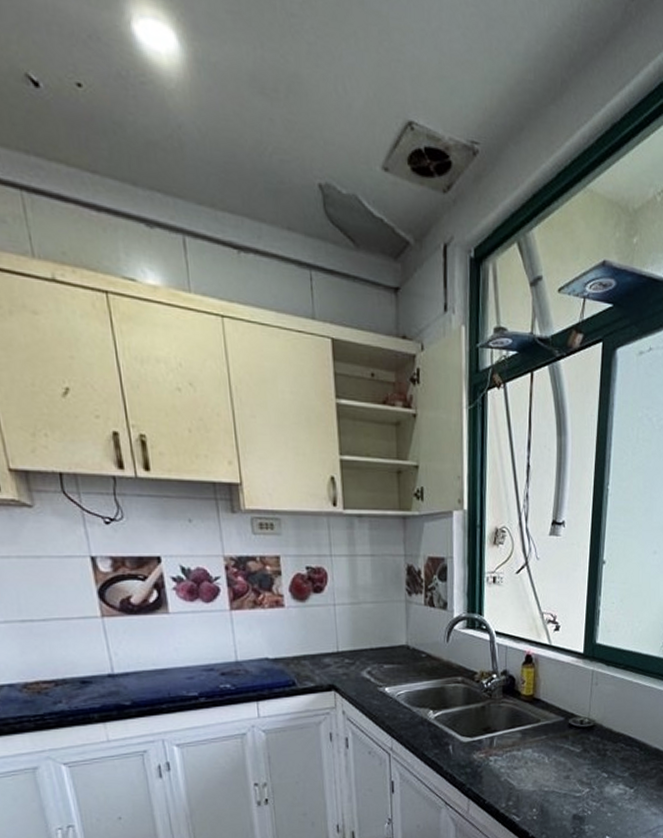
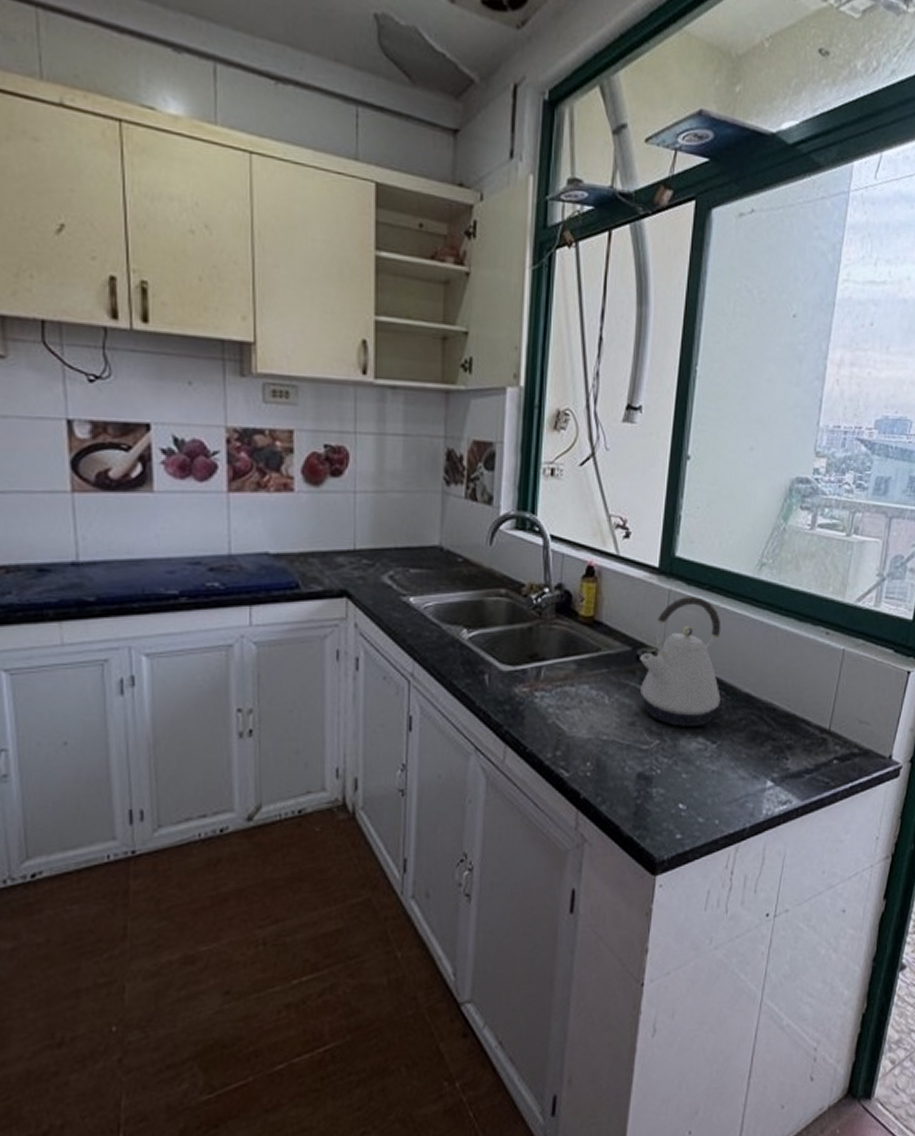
kettle: none [571,674,636,777] -> present [640,595,721,727]

